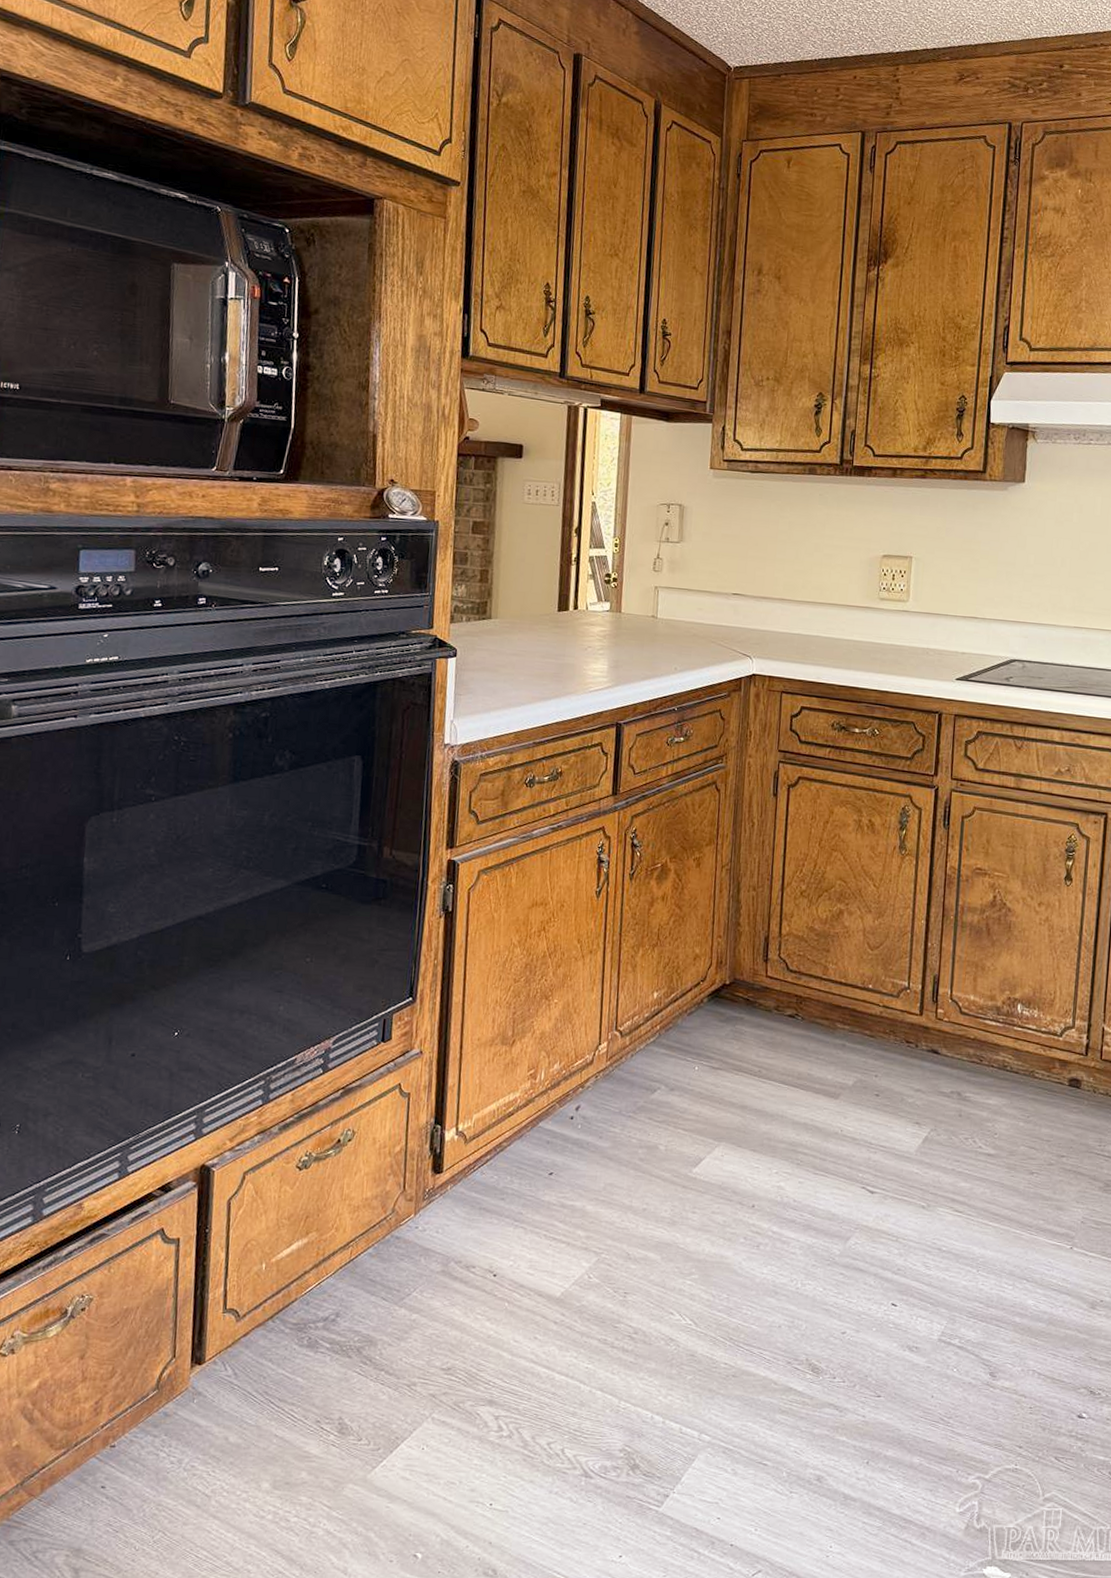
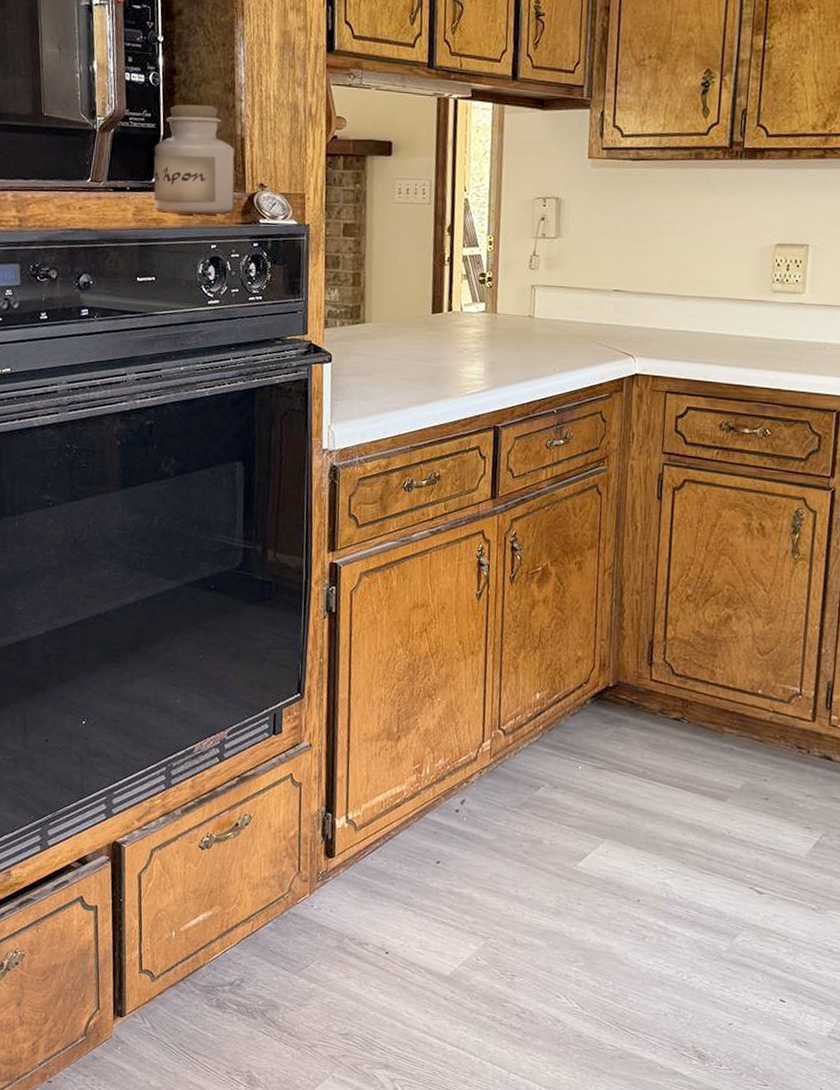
jar: none [281,399,367,509] -> present [153,104,235,215]

